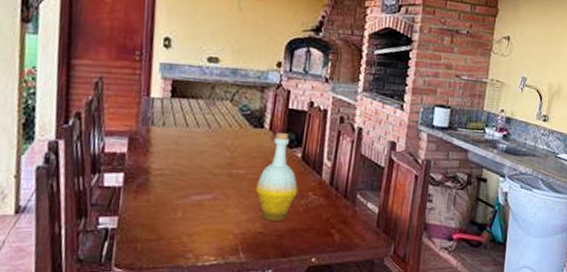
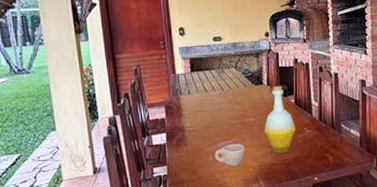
cup: none [184,199,227,230] -> present [214,143,245,167]

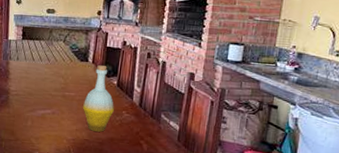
cup: present [214,143,245,167] -> none [33,113,62,135]

